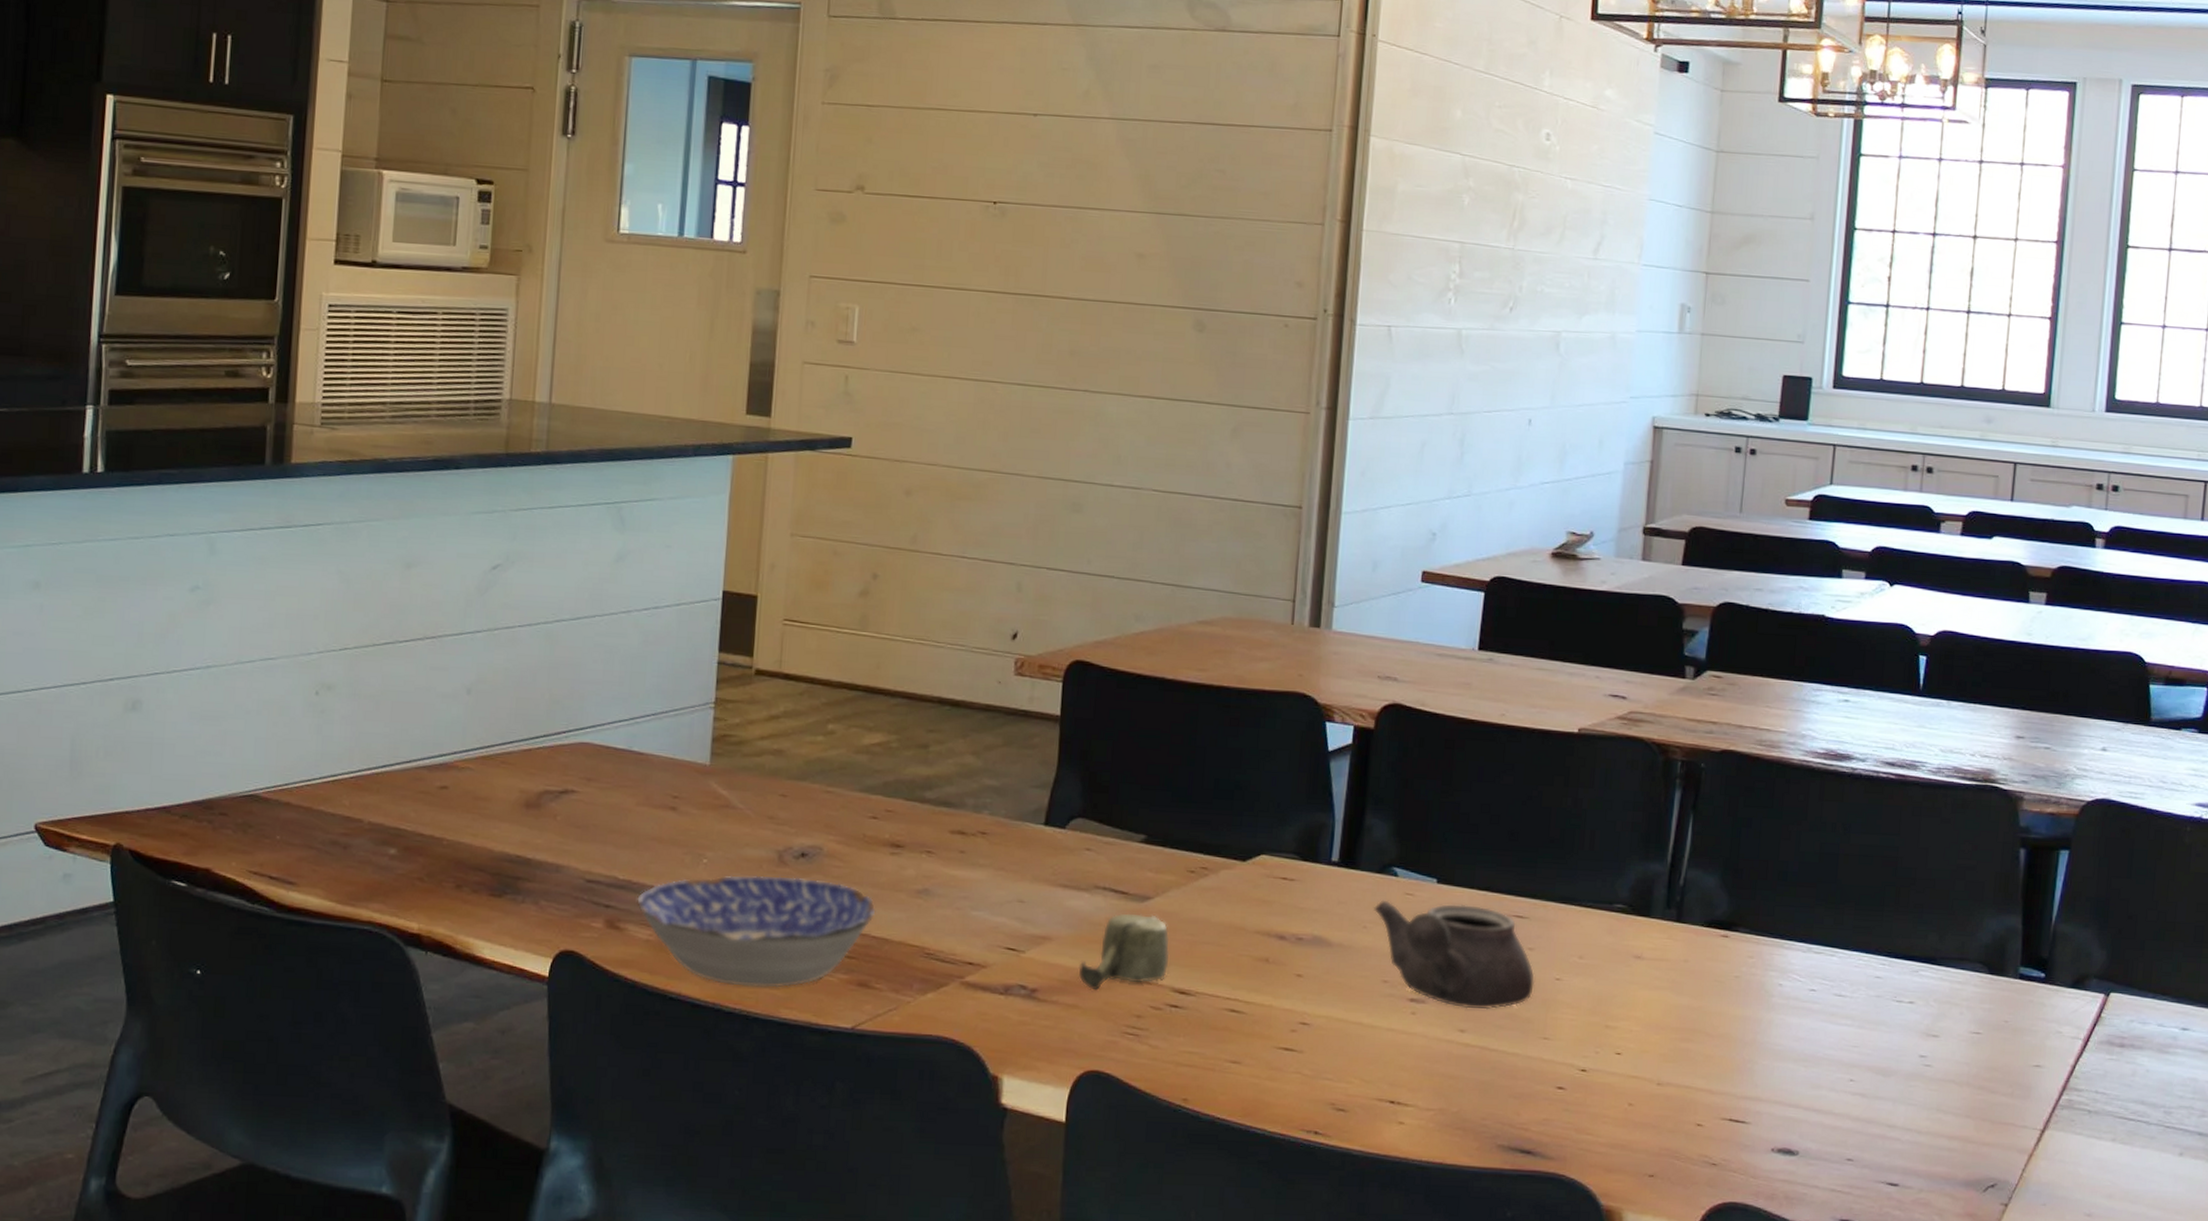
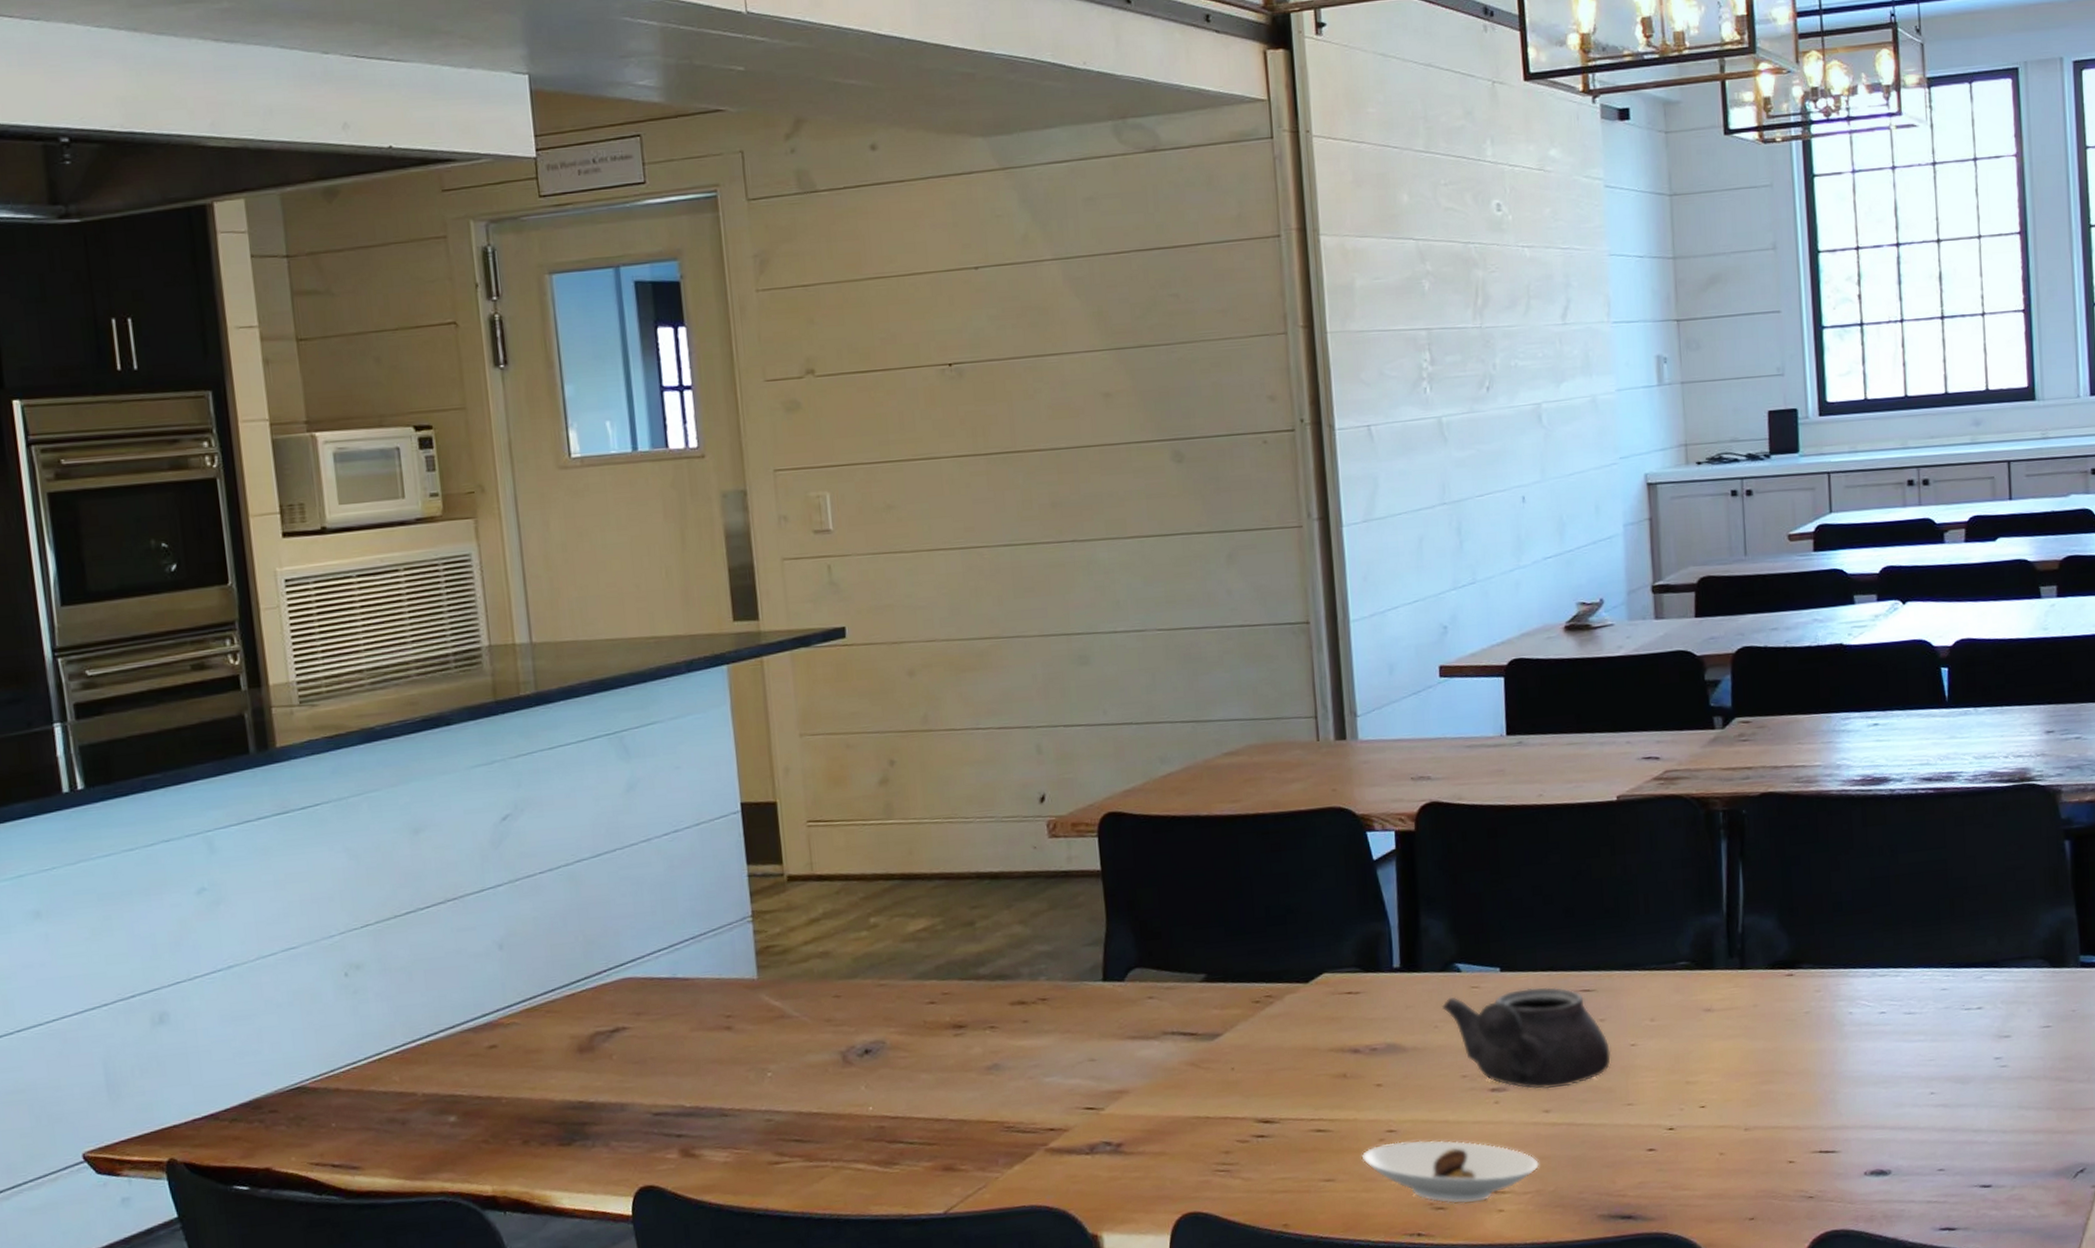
bowl: present [637,875,876,988] -> none [708,1073,950,1193]
cup: present [1078,913,1170,991] -> none [1159,1050,1248,1135]
saucer: none [1271,1035,1447,1110] -> present [1361,1140,1539,1204]

